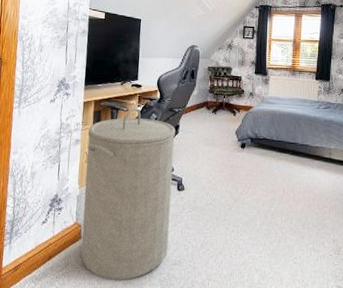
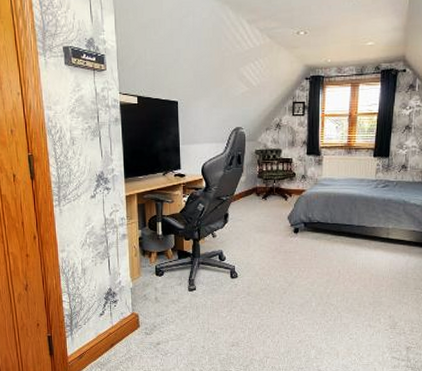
laundry hamper: present [81,108,175,281] -> none [134,199,225,362]

